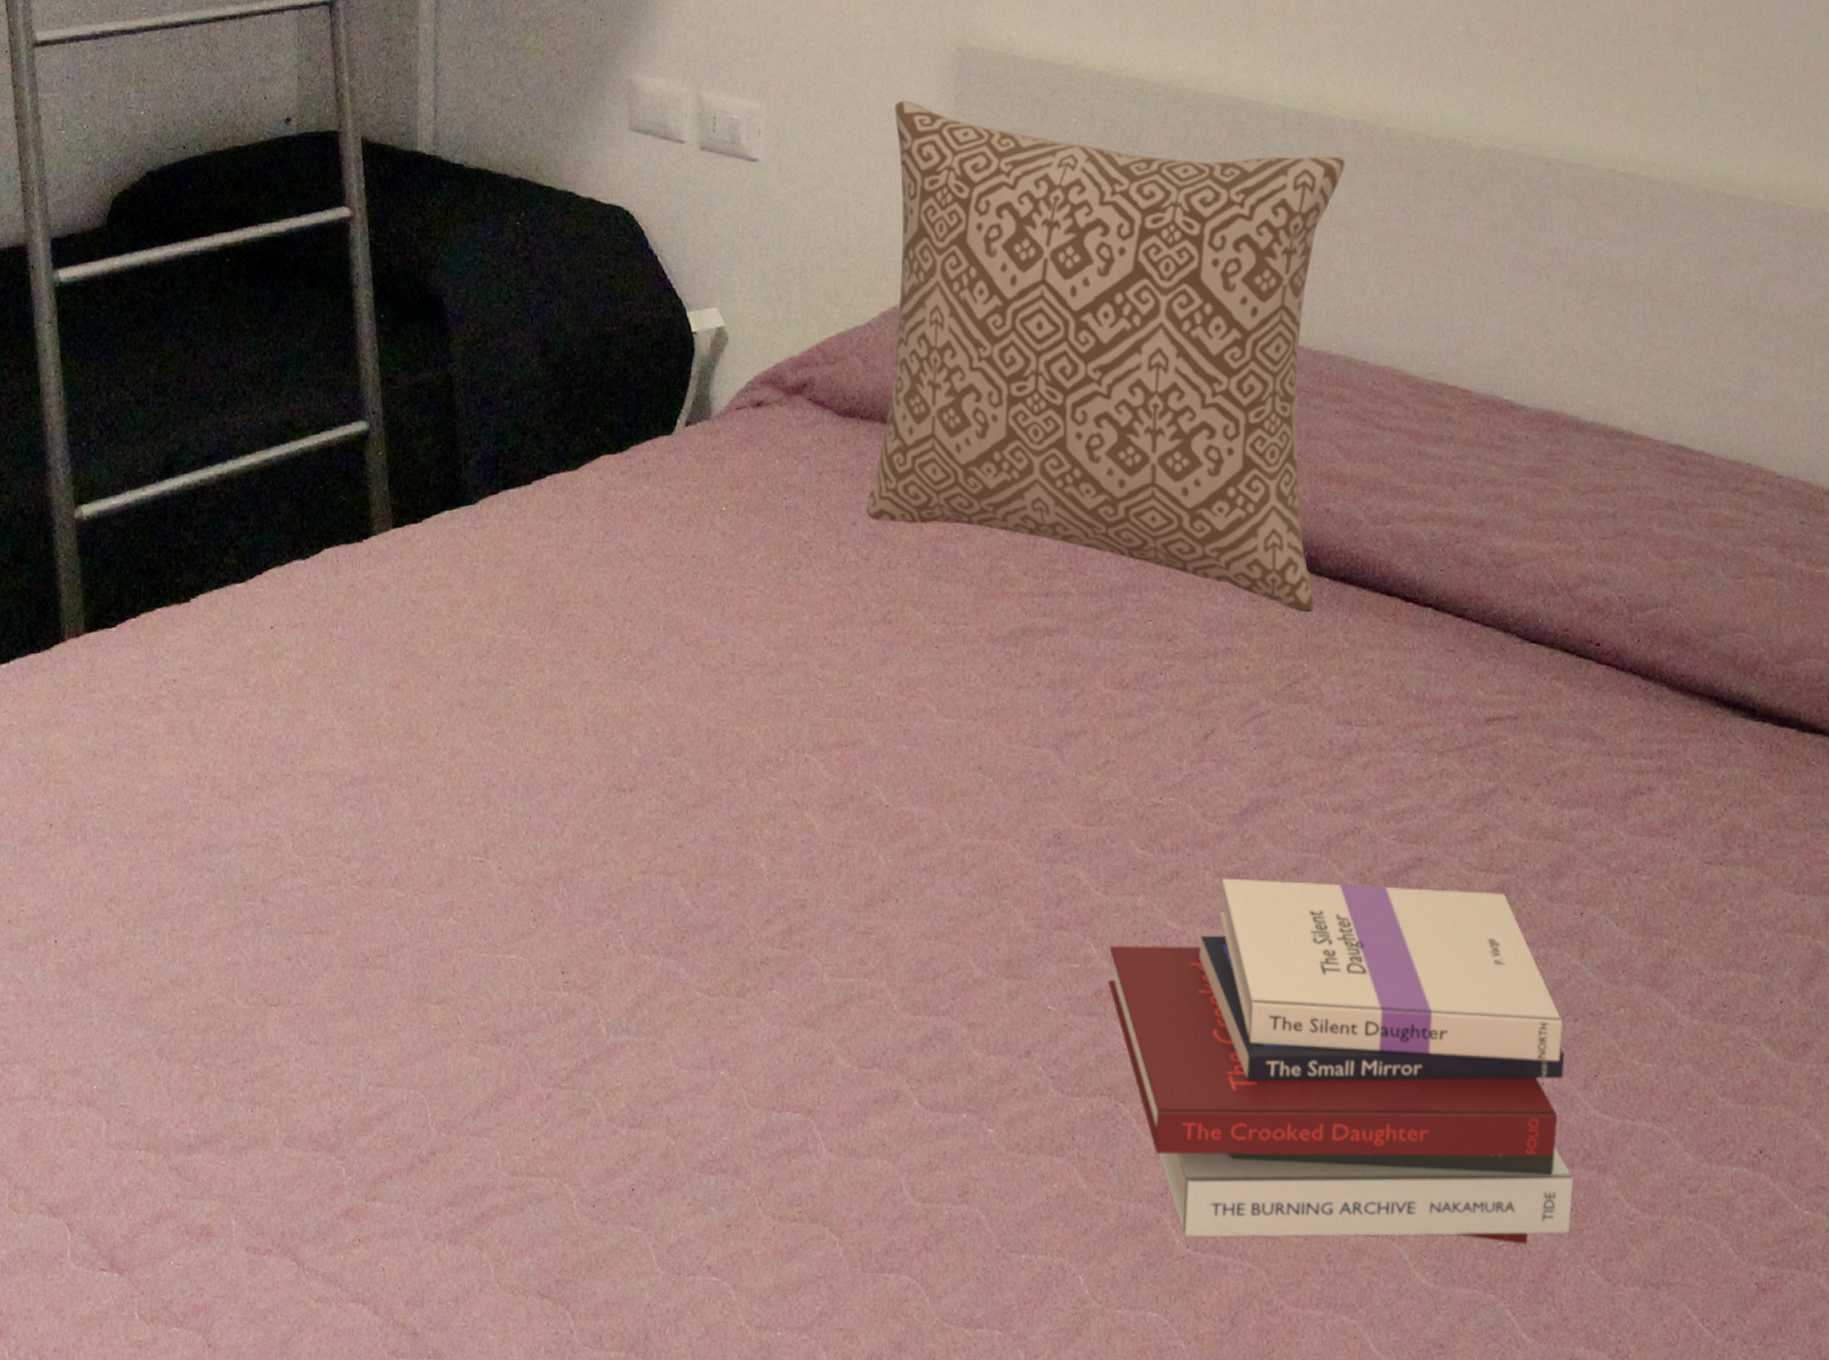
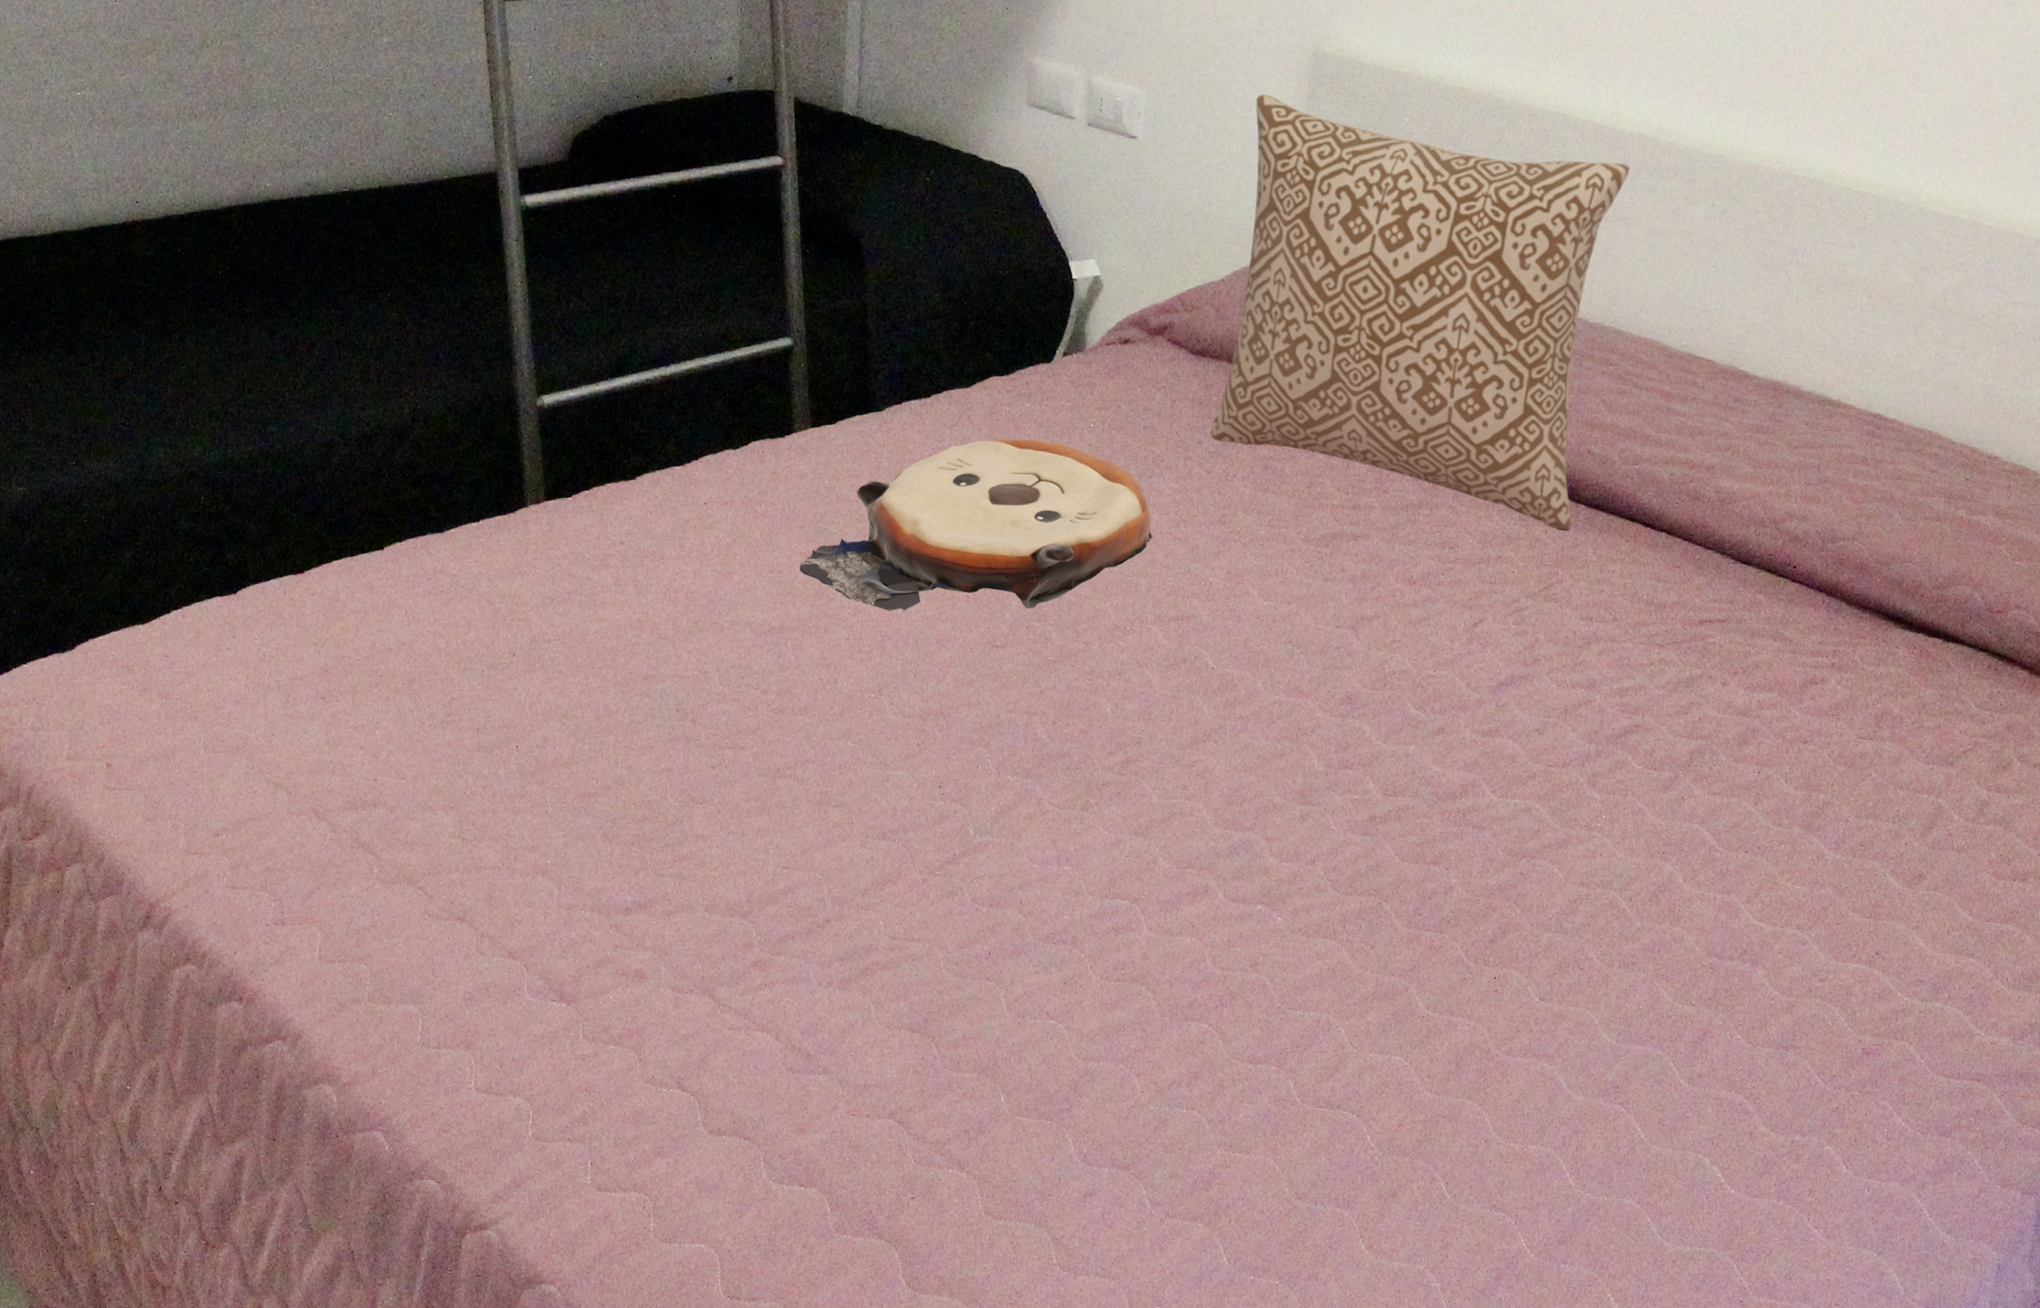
plush toy: none [385,529,804,750] -> present [800,438,1153,611]
books: present [1107,878,1574,1244] -> none [1380,734,1736,1015]

